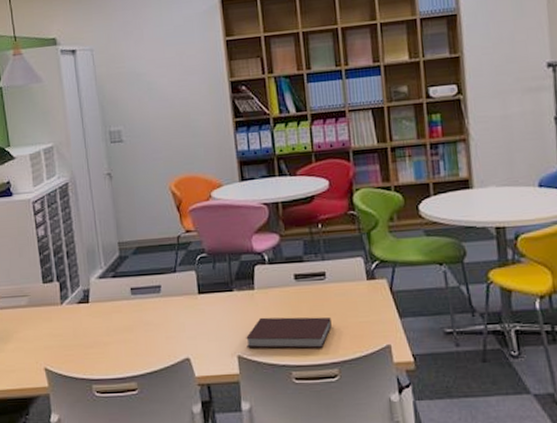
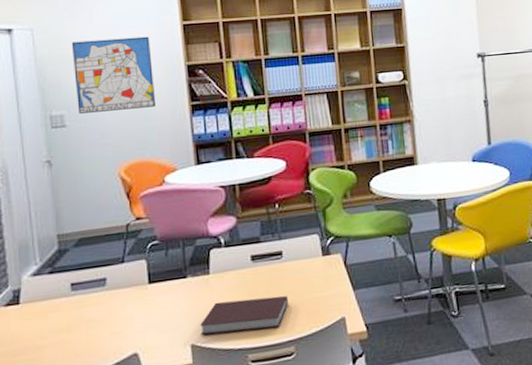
wall art: none [125,53,201,130] -> present [71,36,155,114]

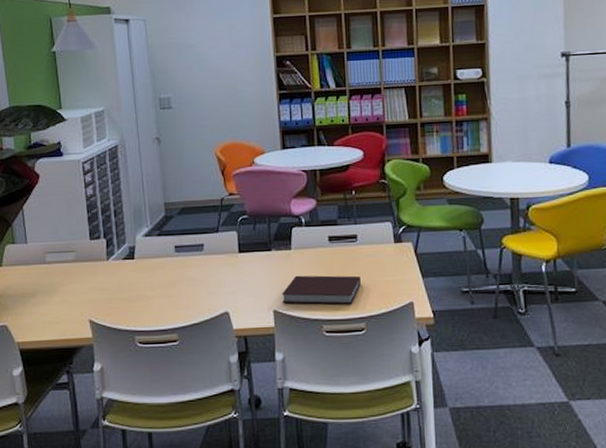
wall art: present [71,36,155,114] -> none [177,28,247,97]

